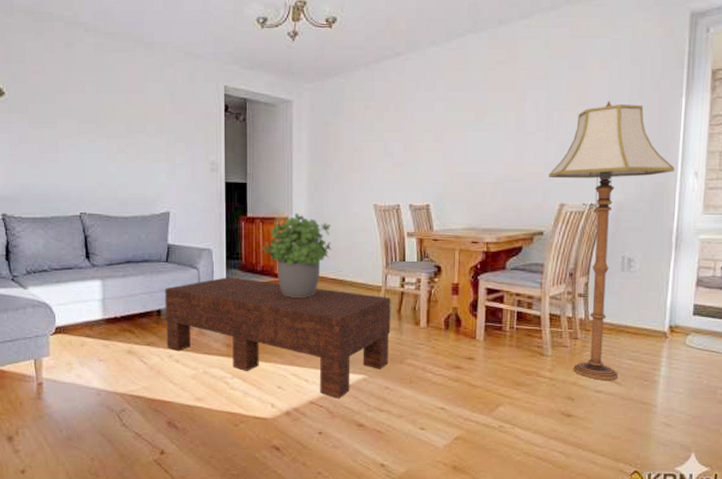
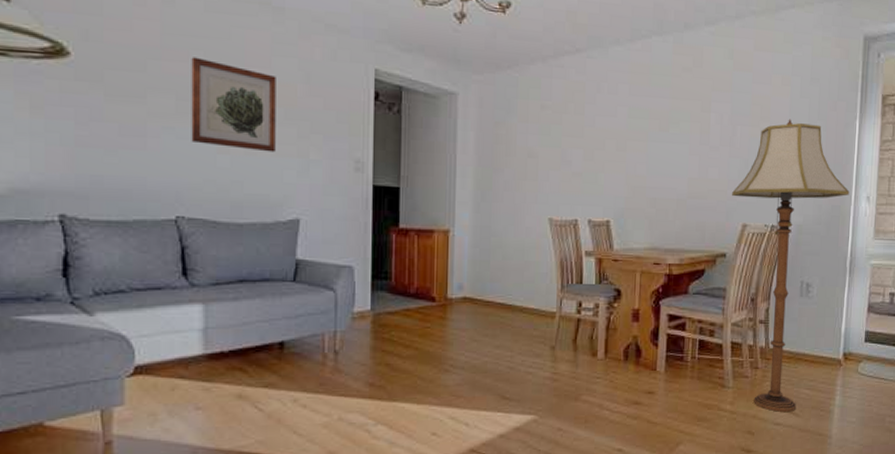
wall art: none [87,88,150,159] -> present [191,57,276,153]
coffee table: present [164,277,391,398] -> none [289,301,566,444]
potted plant: present [262,212,332,298] -> none [417,225,500,326]

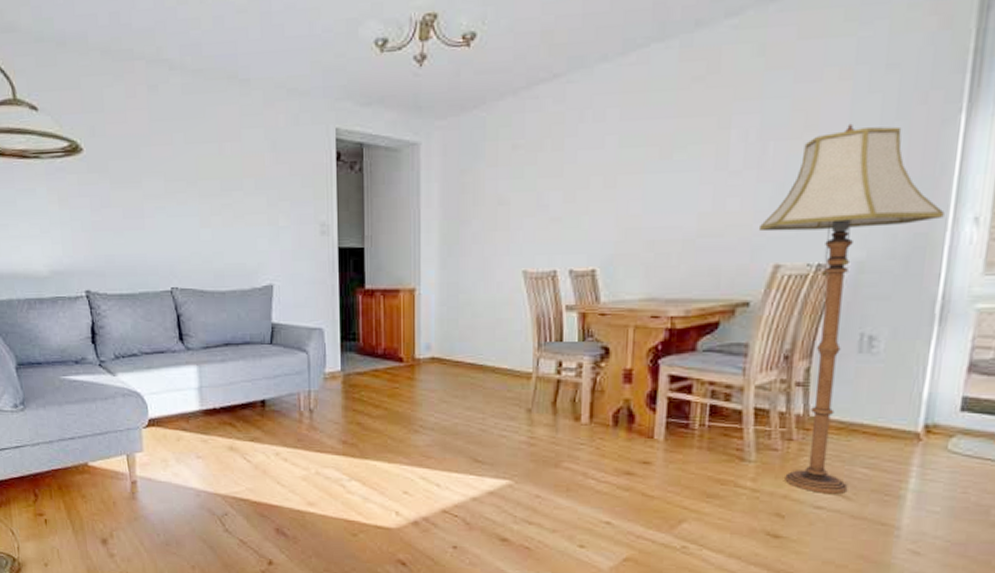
wall art: present [191,57,276,153] -> none [174,139,249,223]

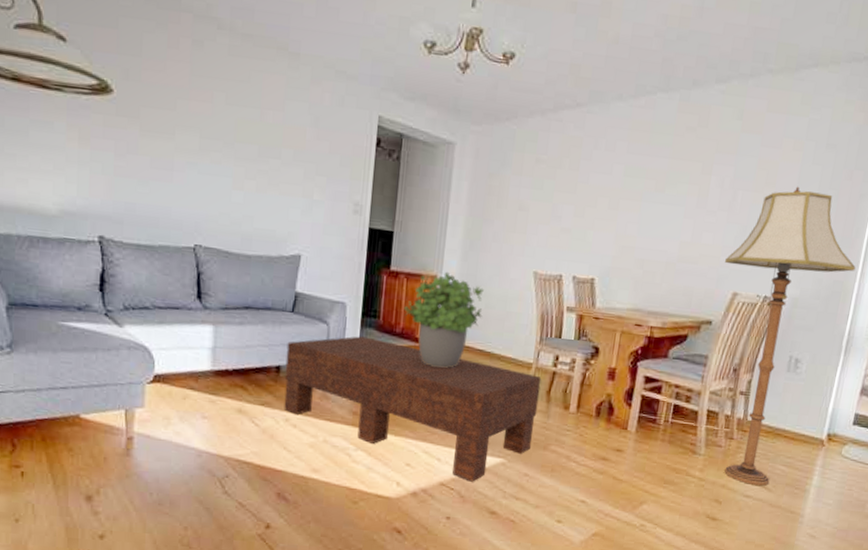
coffee table: none [269,362,544,507] -> present [284,336,542,482]
potted plant: none [384,283,469,386] -> present [404,271,484,368]

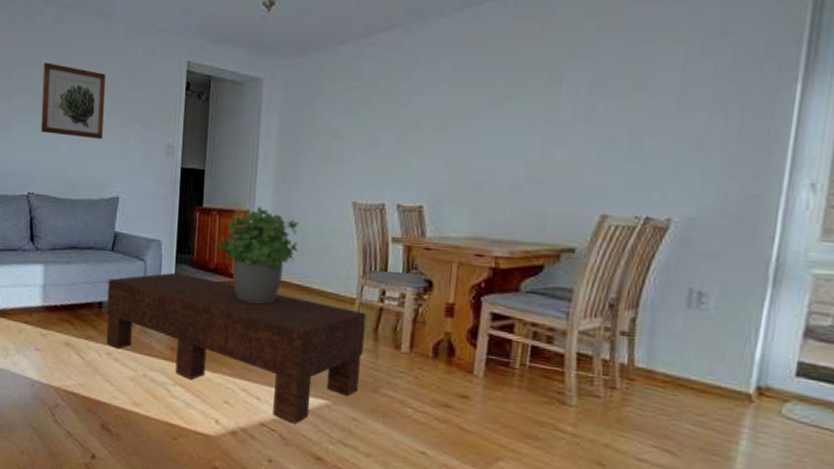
wall art: none [211,98,288,191] -> present [41,62,106,139]
floor lamp: present [724,186,856,486] -> none [587,85,779,449]

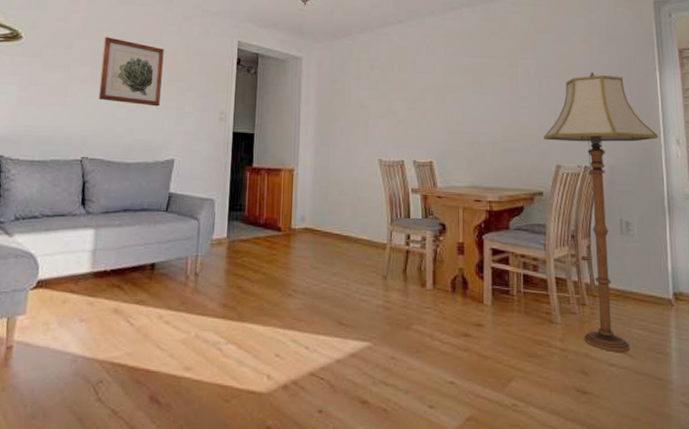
coffee table: present [106,272,367,424] -> none [157,229,397,369]
potted plant: present [217,206,299,304] -> none [266,165,337,254]
floor lamp: none [587,85,779,449] -> present [544,71,658,352]

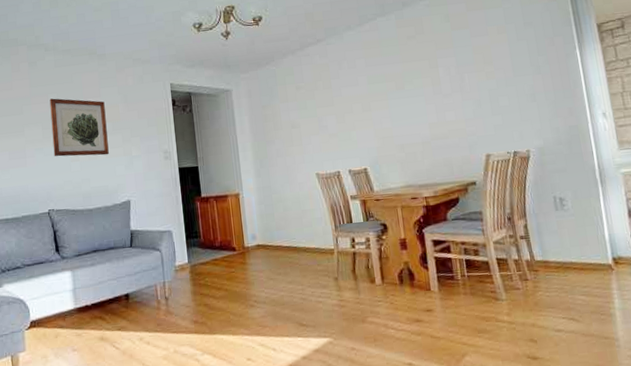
floor lamp: present [544,71,658,352] -> none [471,59,584,319]

